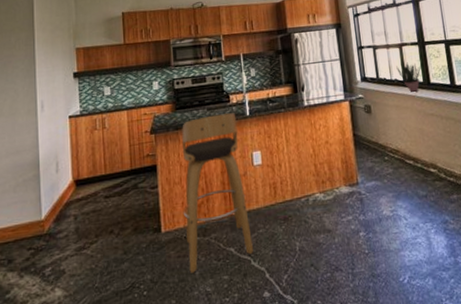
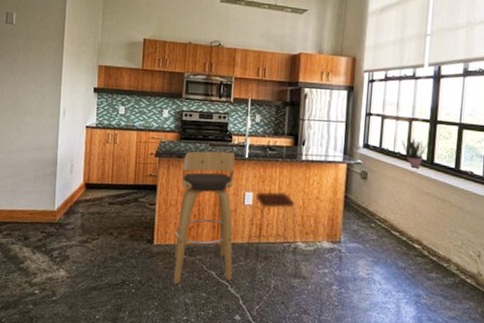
bar stool: none [262,142,323,248] -> present [244,191,298,281]

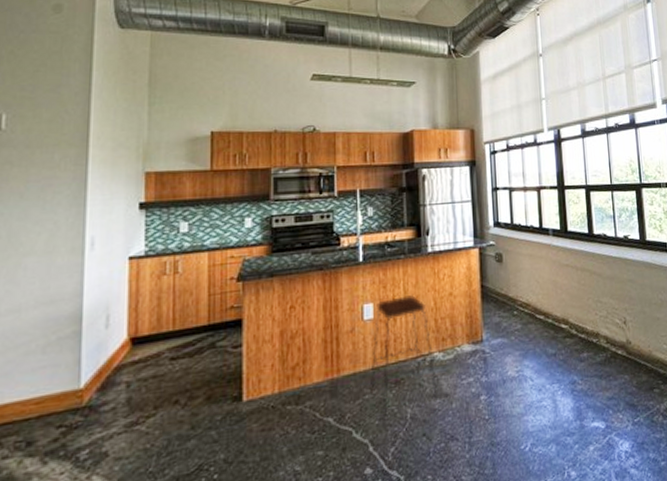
bar stool: present [173,151,236,286] -> none [272,258,356,451]
potted plant: present [402,137,426,168] -> none [533,207,558,240]

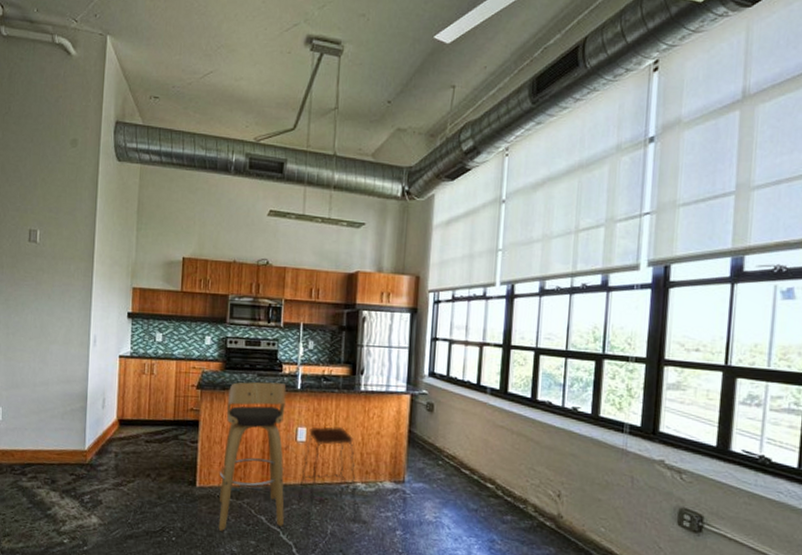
bar stool: none [272,258,356,451] -> present [218,381,287,532]

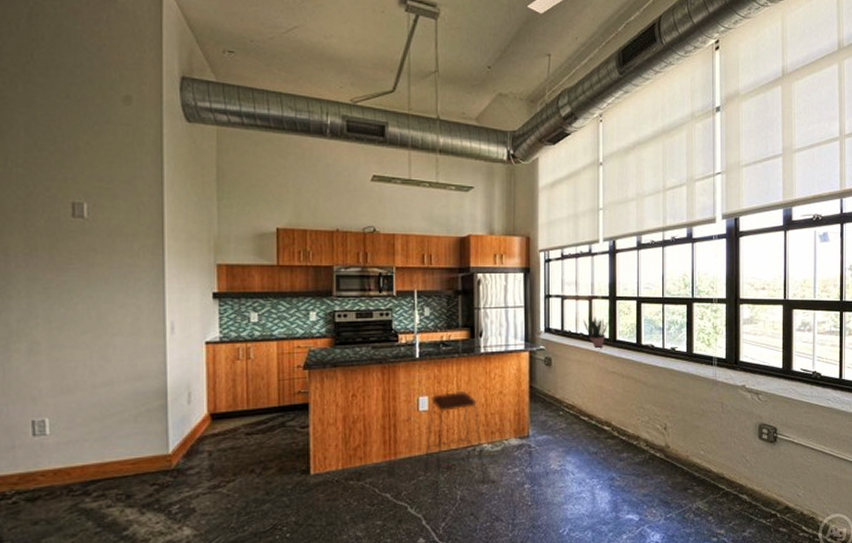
bar stool: present [218,381,287,532] -> none [336,354,411,518]
potted plant: none [471,364,499,399] -> present [583,316,607,348]

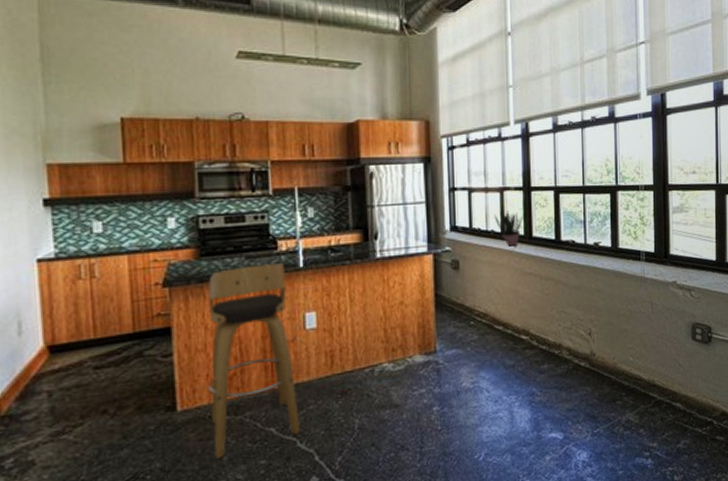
bar stool: none [336,354,411,518] -> present [207,263,300,460]
bar stool: present [423,390,486,496] -> none [313,302,389,426]

